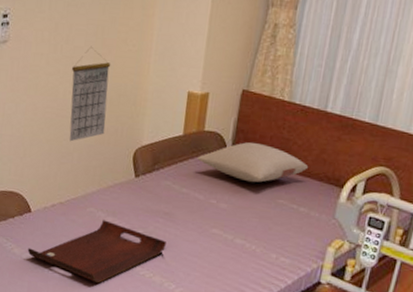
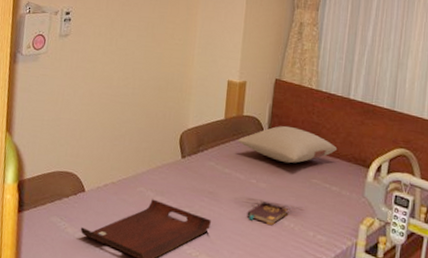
calendar: present [69,46,111,142] -> none [122,40,160,125]
book: none [205,223,251,248] -> present [247,201,289,226]

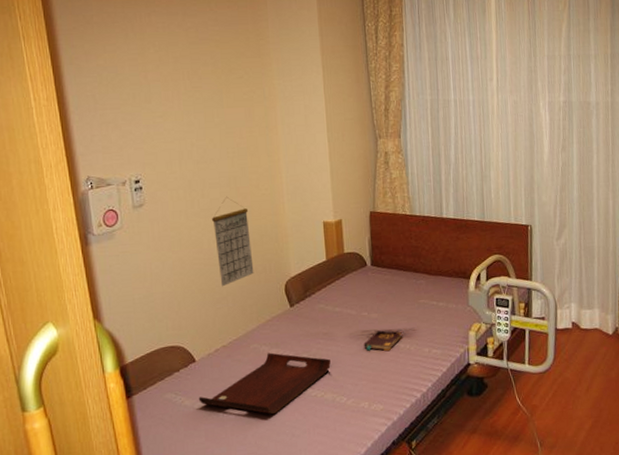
calendar: none [122,40,160,125] -> present [212,196,254,287]
pillow: present [238,125,338,164] -> none [343,254,439,291]

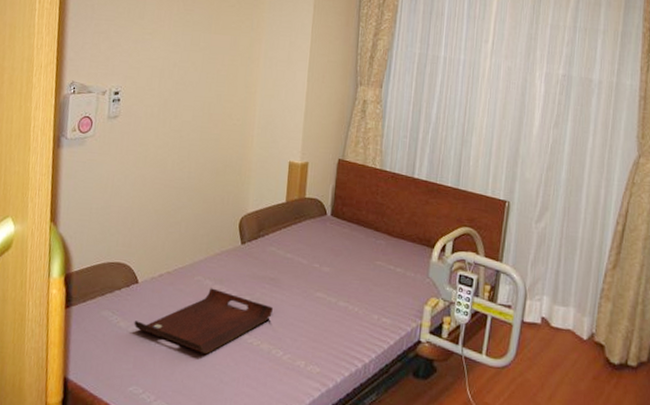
calendar: present [212,196,254,287] -> none [177,120,217,212]
book: present [364,330,403,352] -> none [310,286,353,311]

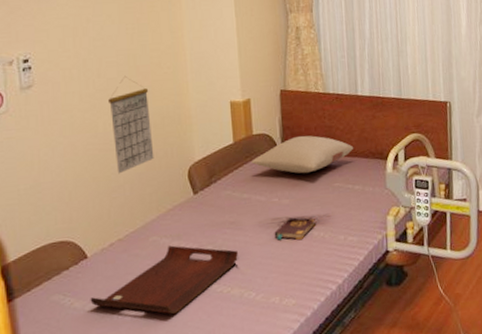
calendar: none [177,120,217,212] -> present [109,75,154,174]
pillow: none [300,207,402,246] -> present [252,135,354,174]
book: none [310,286,353,311] -> present [274,217,317,240]

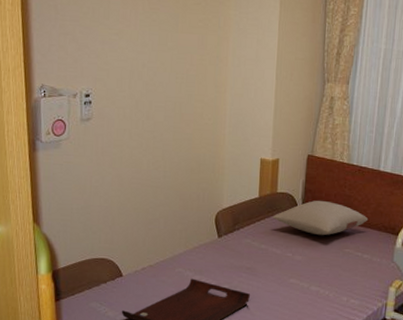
calendar: present [109,75,154,174] -> none [154,121,190,209]
book: present [274,217,317,240] -> none [284,273,324,295]

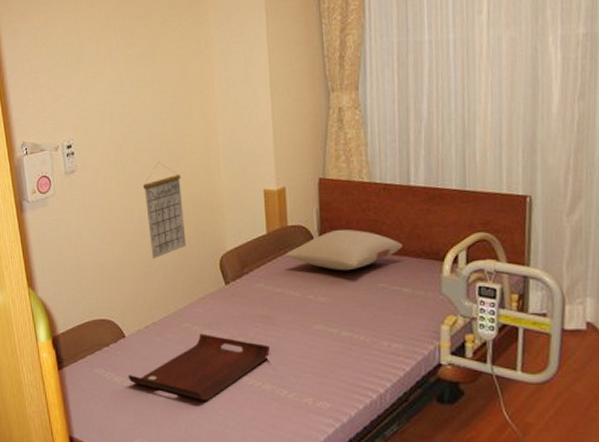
calendar: none [154,121,190,209] -> present [143,161,187,260]

